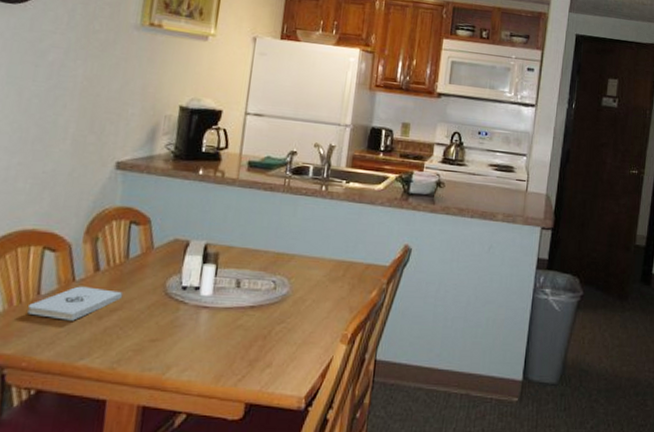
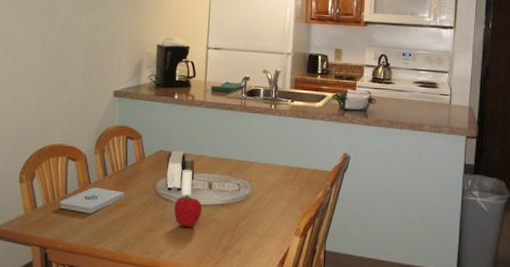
fruit: none [188,294,227,336] -> present [174,194,203,228]

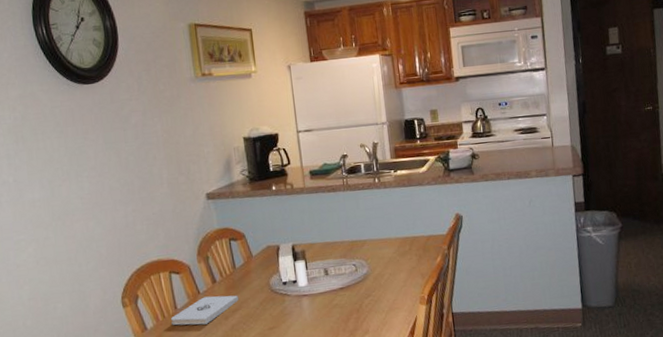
fruit: present [174,194,203,228] -> none [292,285,323,319]

